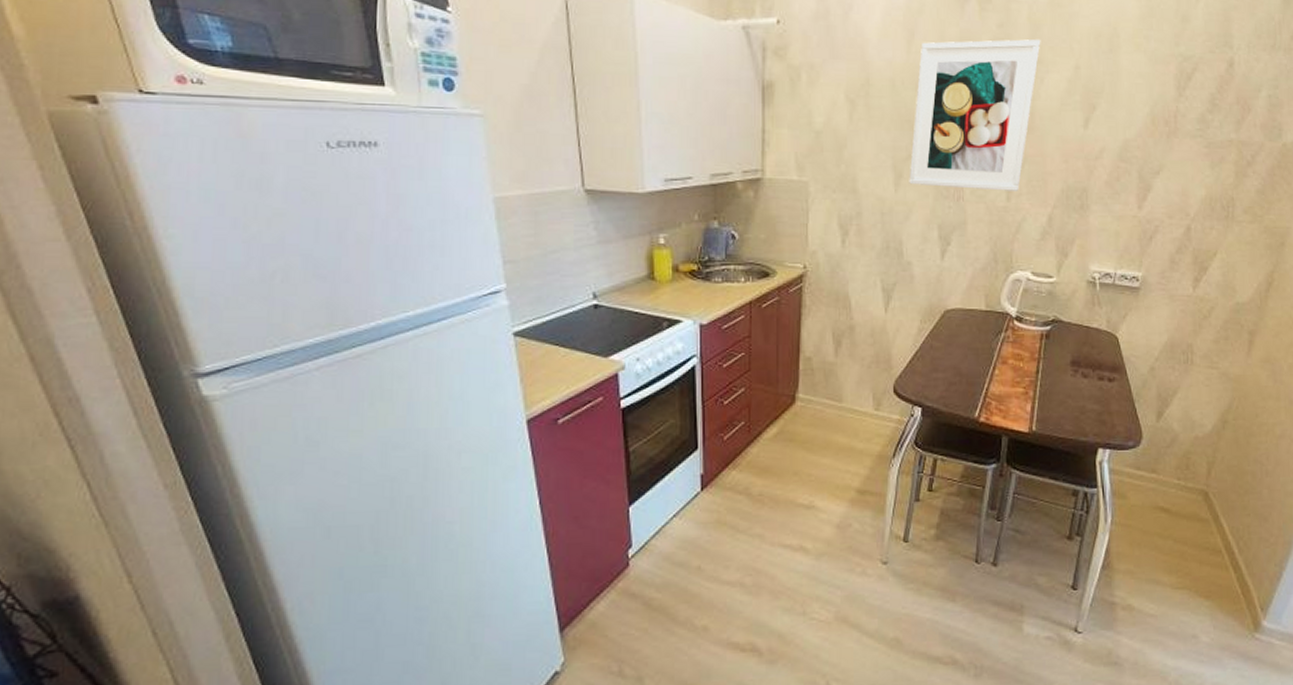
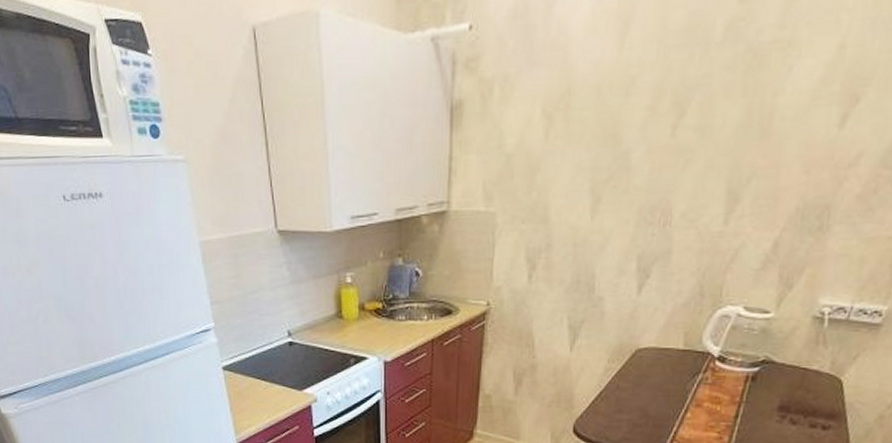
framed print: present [909,39,1041,191] -> none [608,14,796,213]

